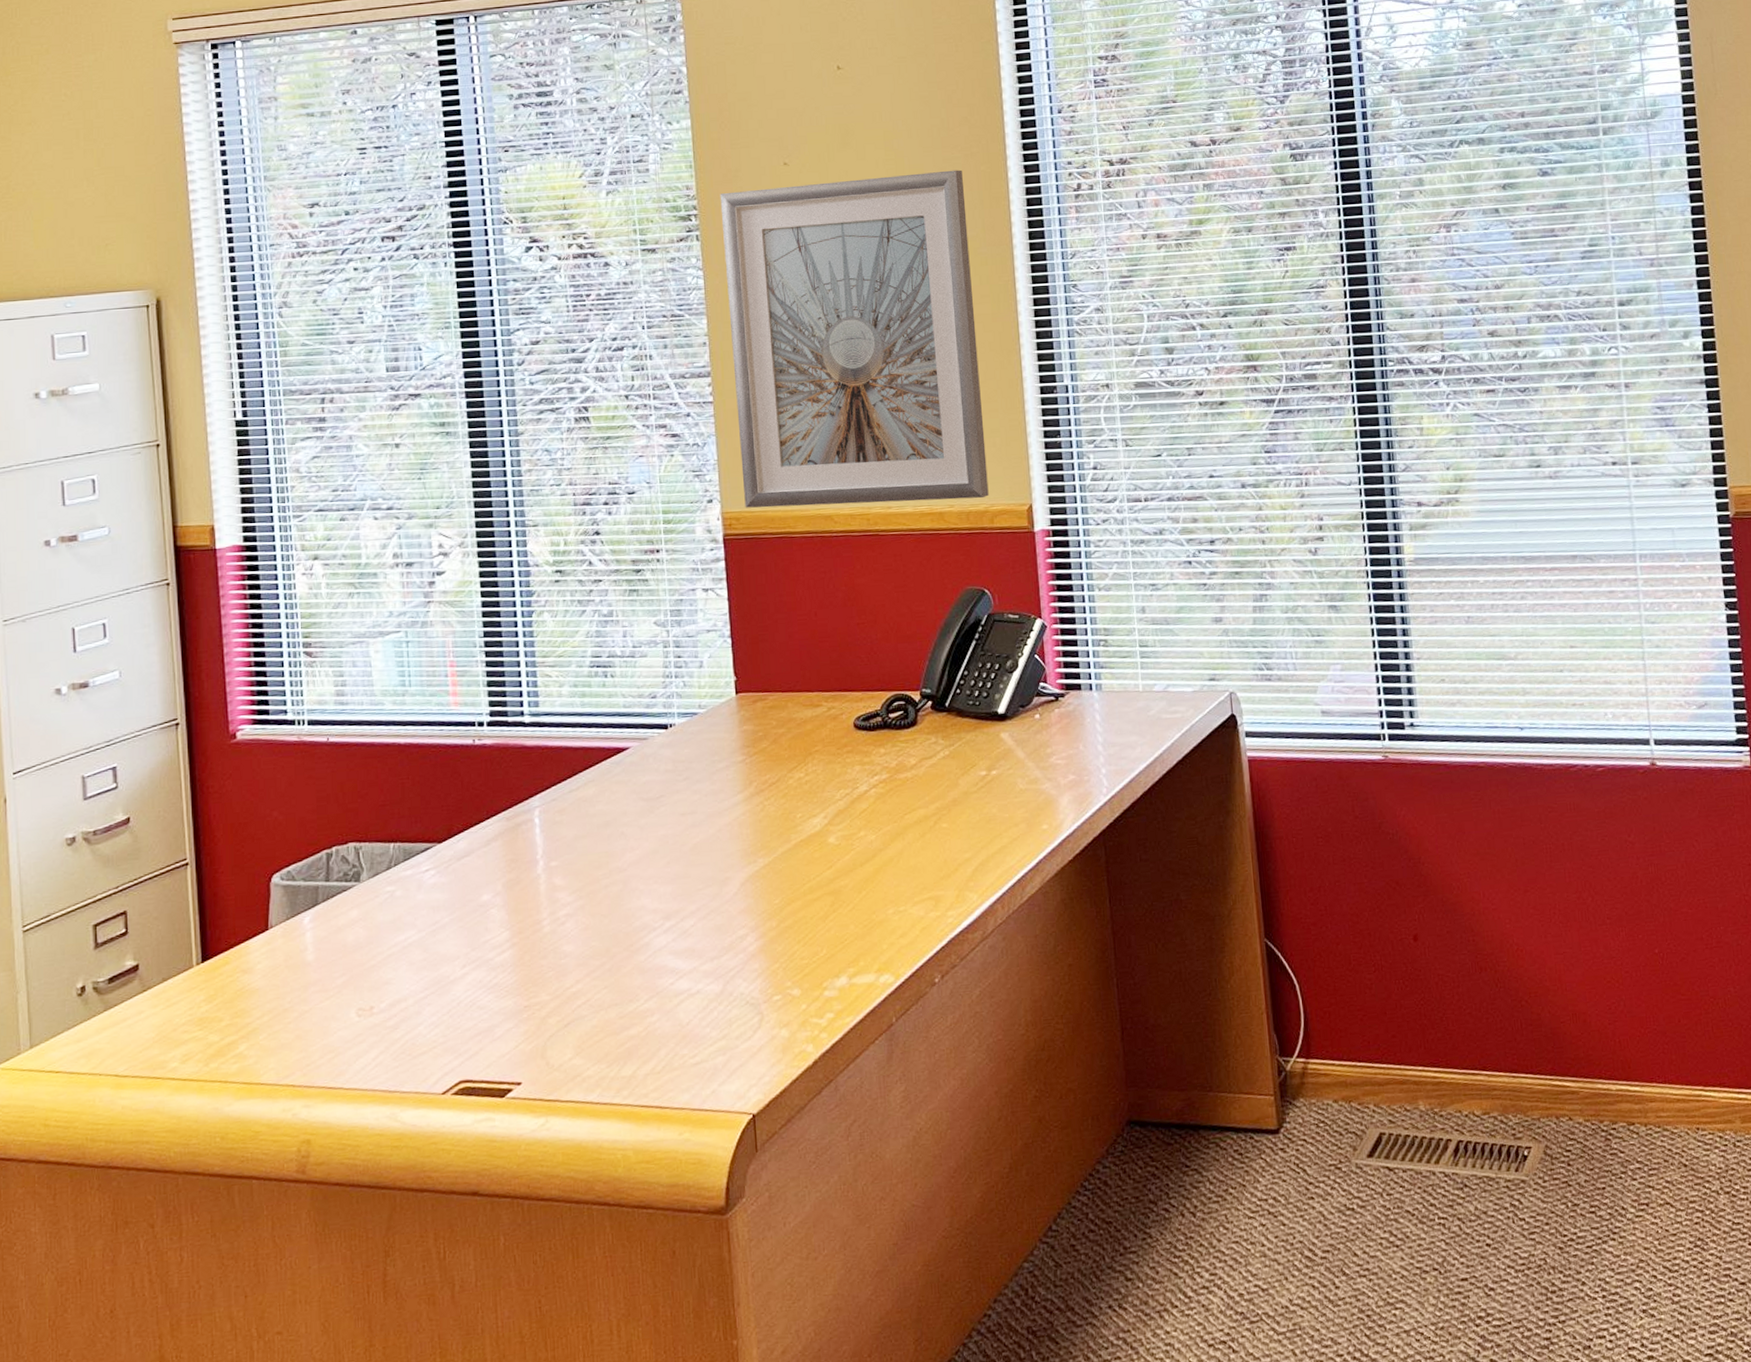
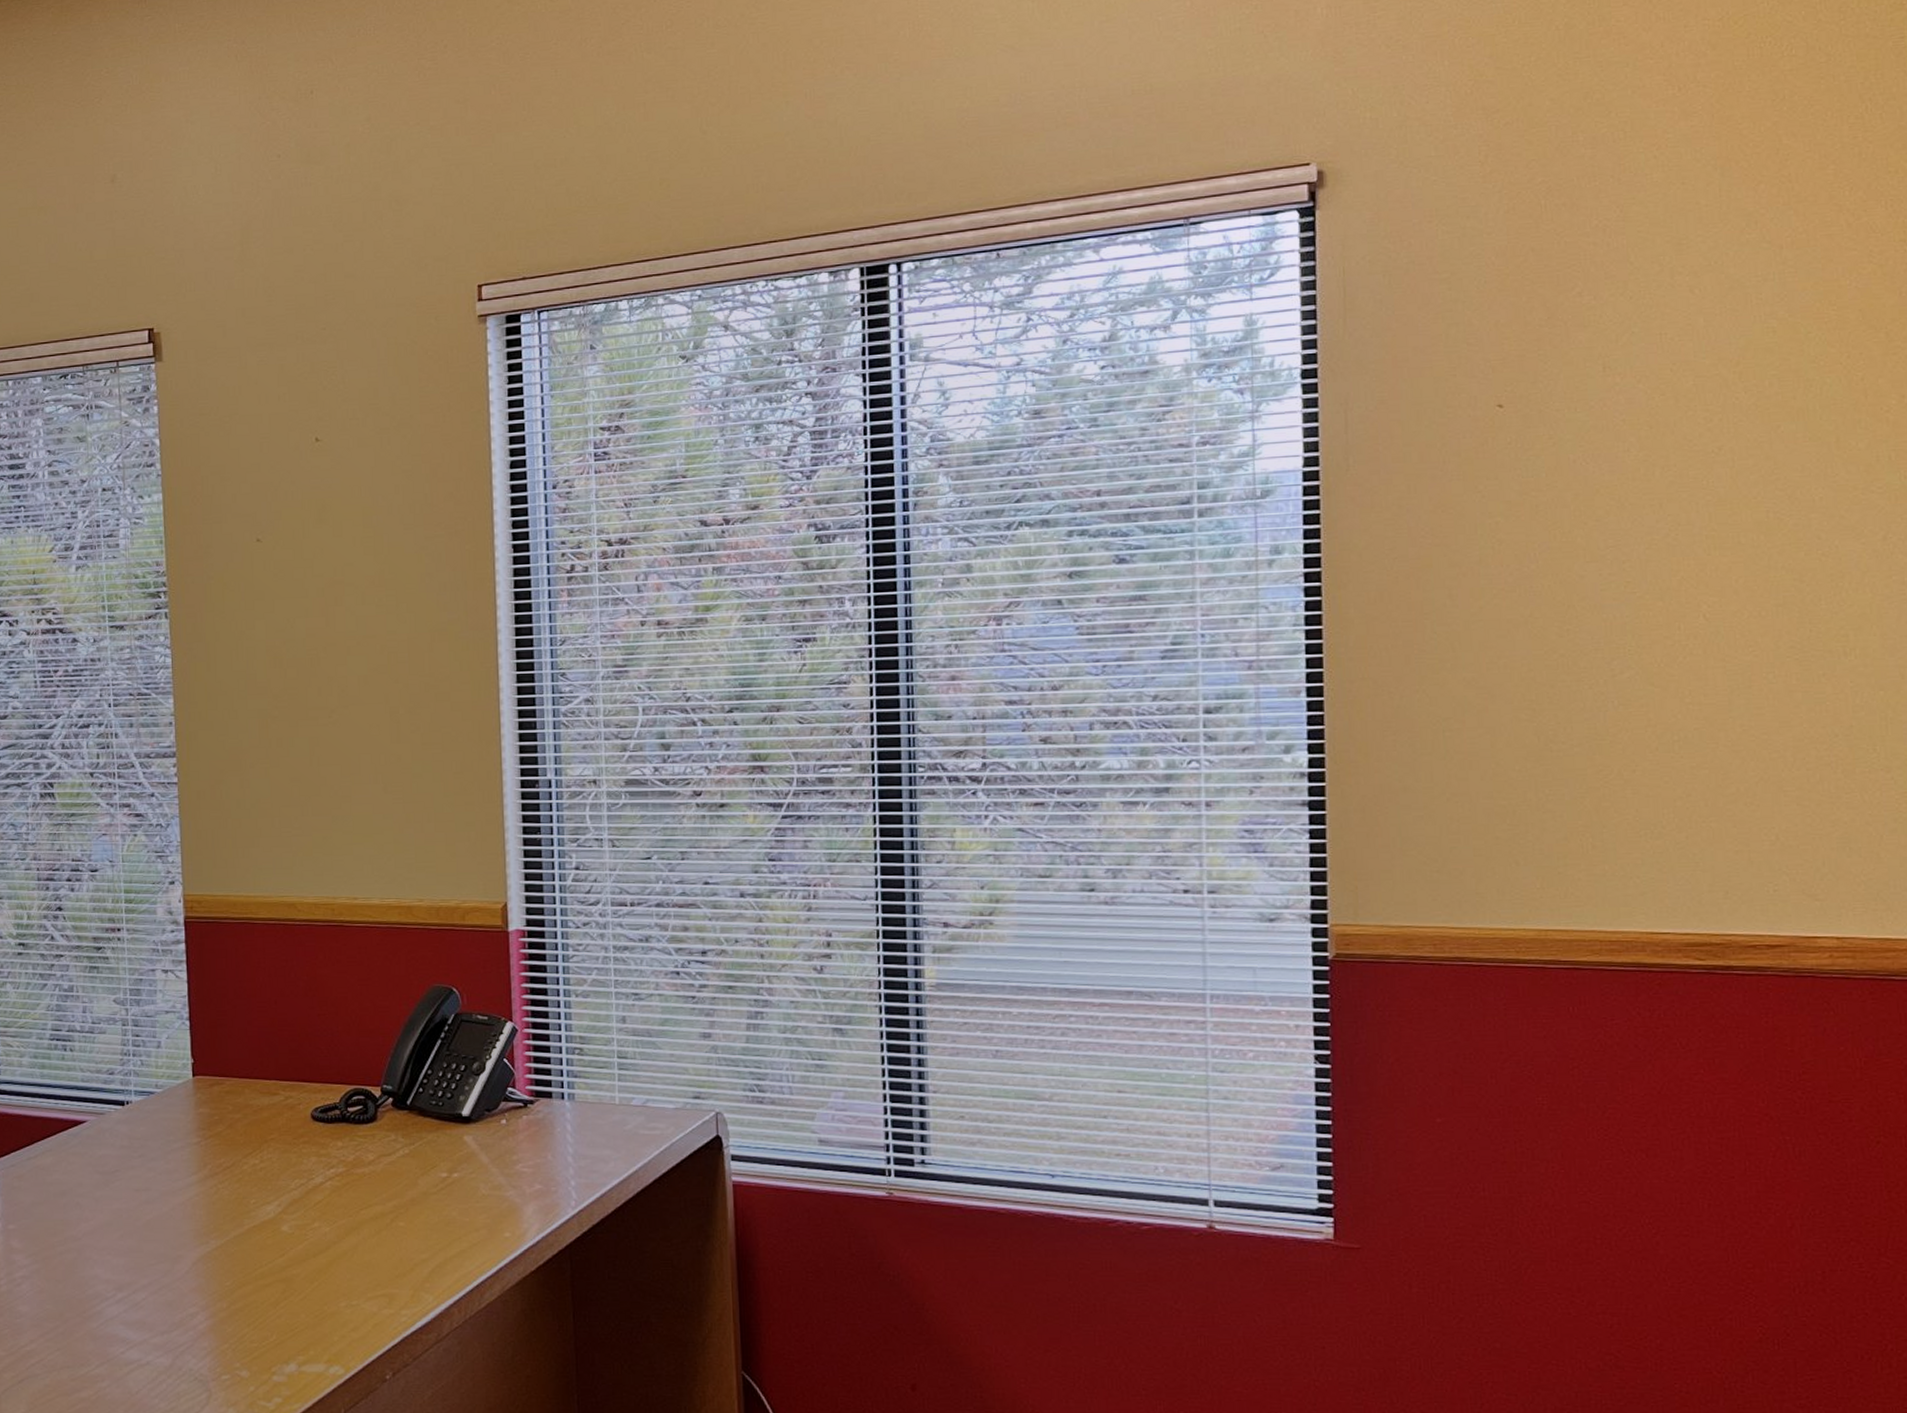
picture frame: present [720,169,989,508] -> none [190,548,461,894]

